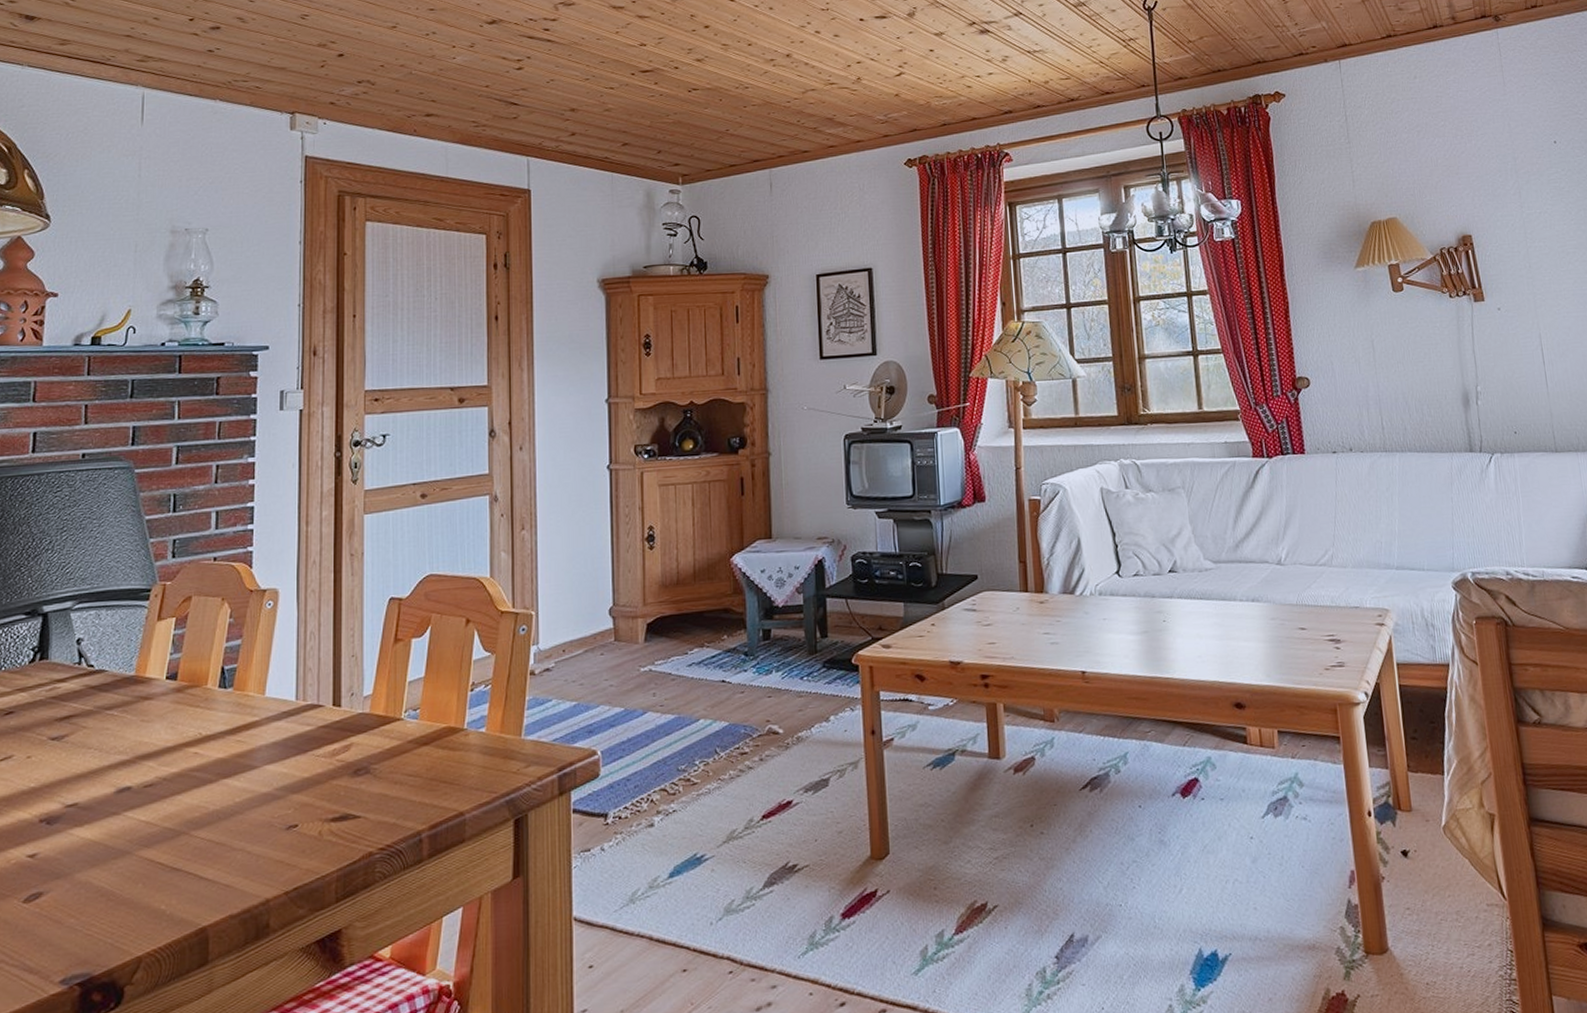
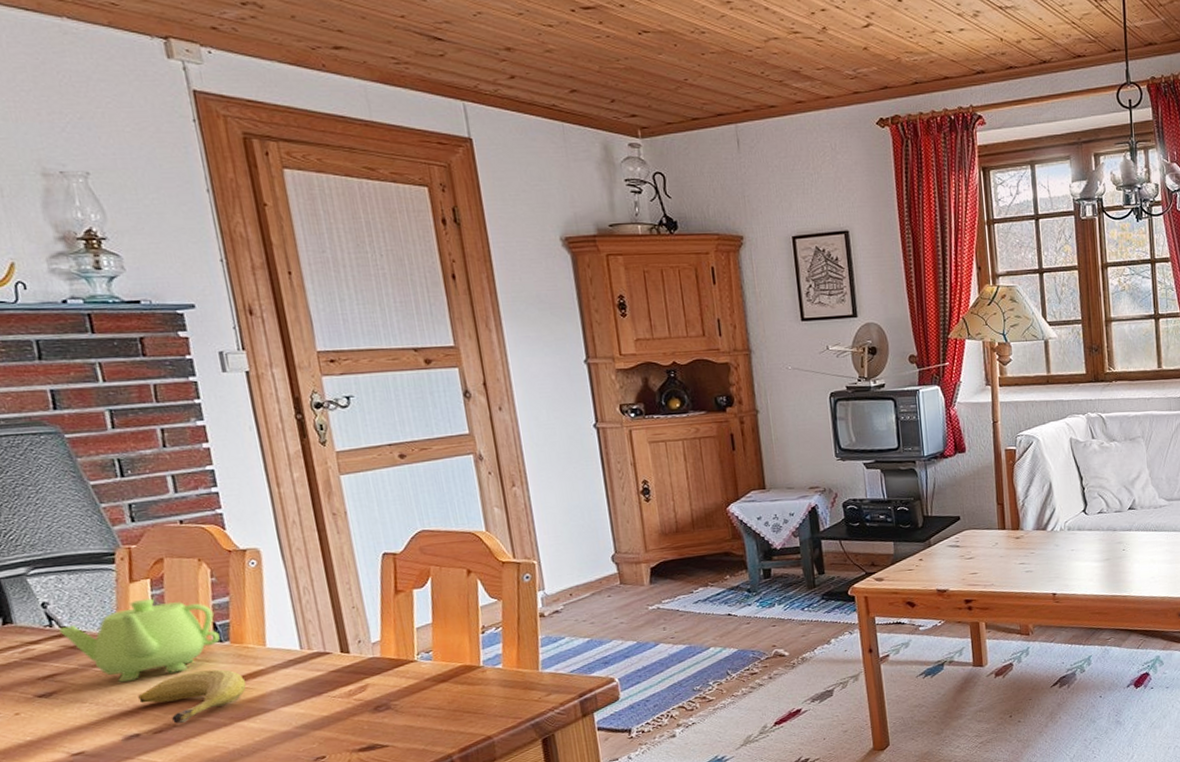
teapot: none [86,638,225,729] -> present [59,598,220,683]
fruit: none [139,718,240,778] -> present [138,669,247,724]

